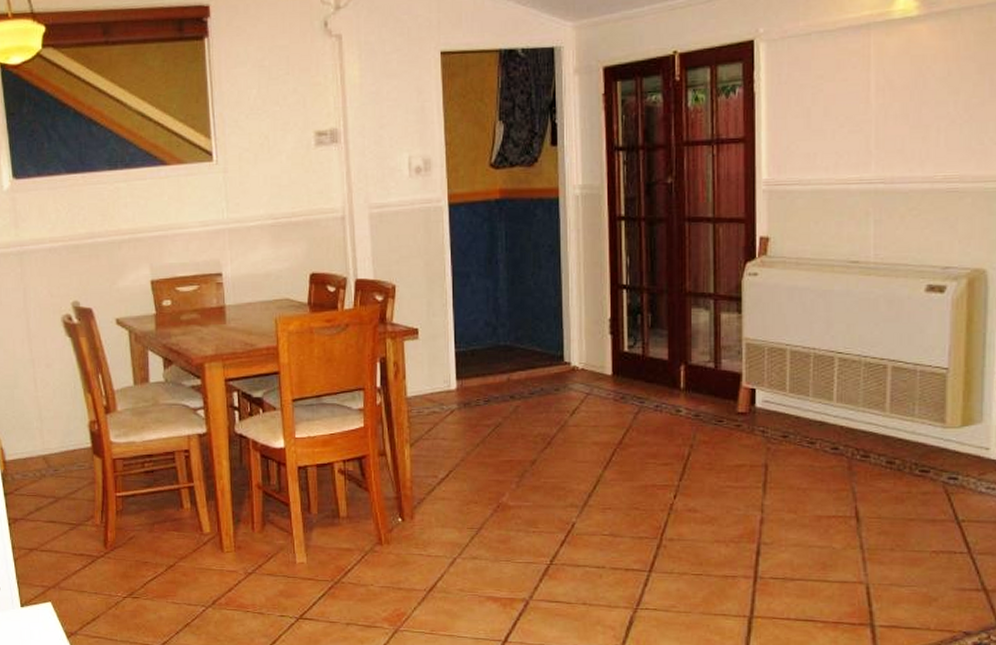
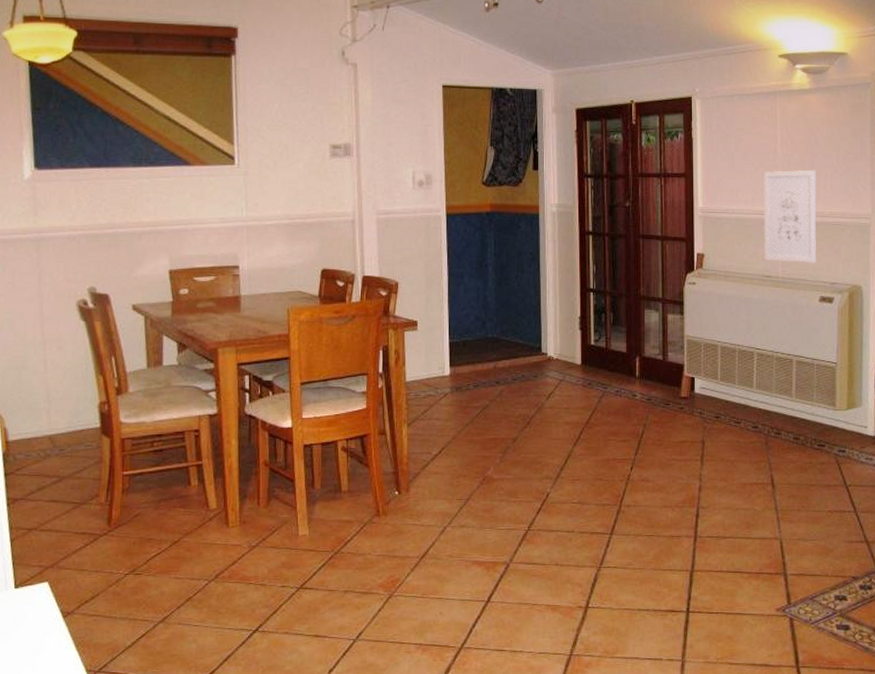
wall art: none [850,122,925,243] -> present [763,169,816,263]

